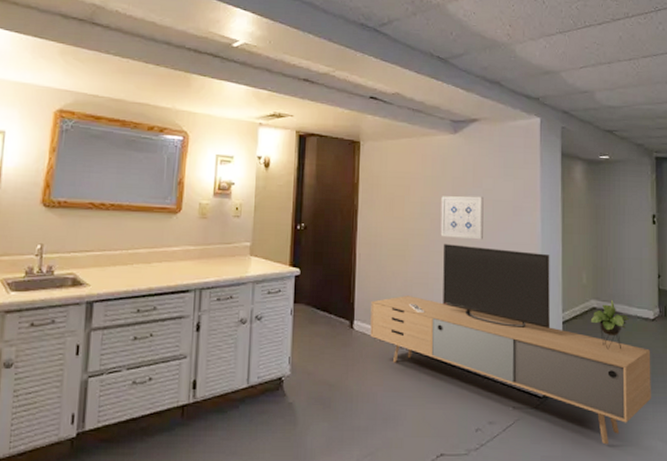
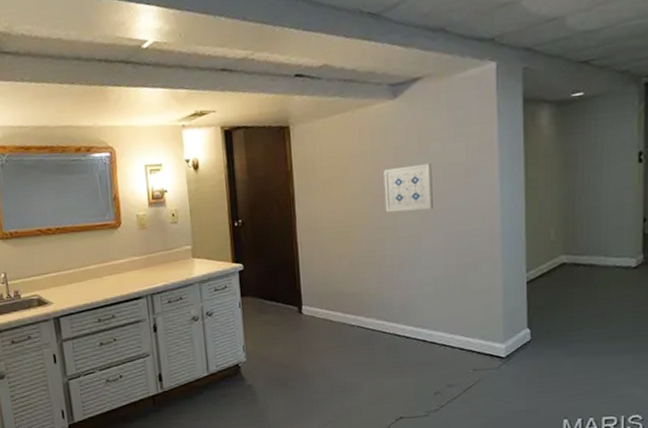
media console: present [370,244,651,445] -> none [317,213,632,396]

